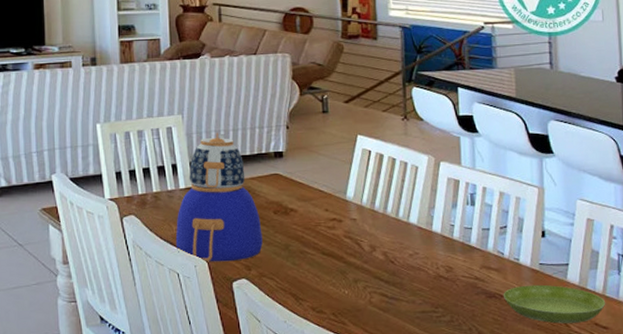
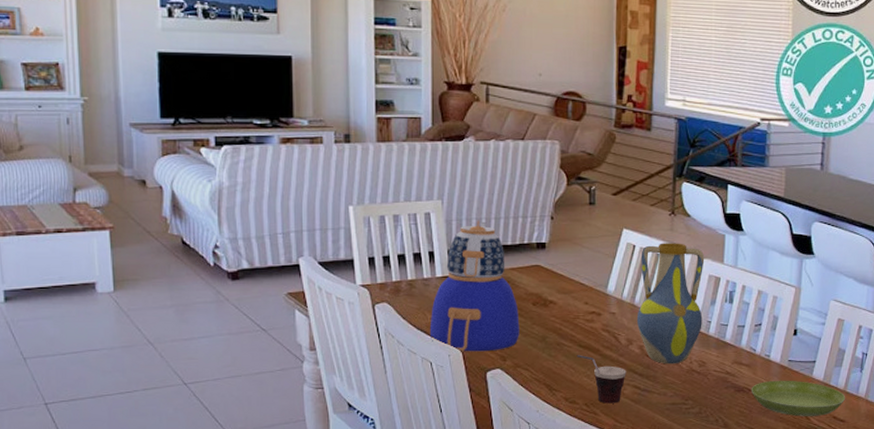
cup: none [321,262,372,313] -> present [576,354,627,404]
vase: none [377,147,446,271] -> present [636,243,705,364]

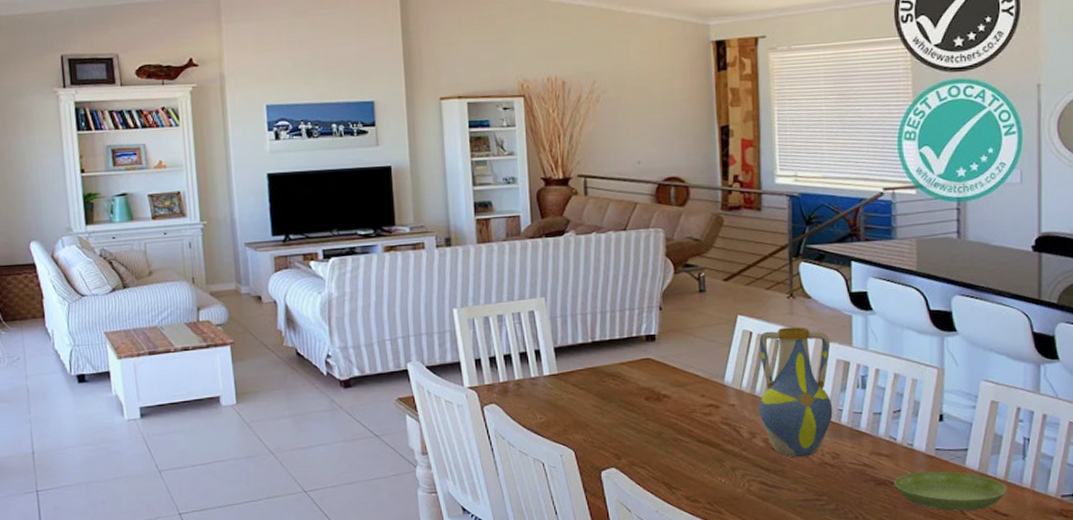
teapot: present [429,220,520,352] -> none [540,315,633,452]
cup: present [576,354,627,404] -> none [696,450,751,502]

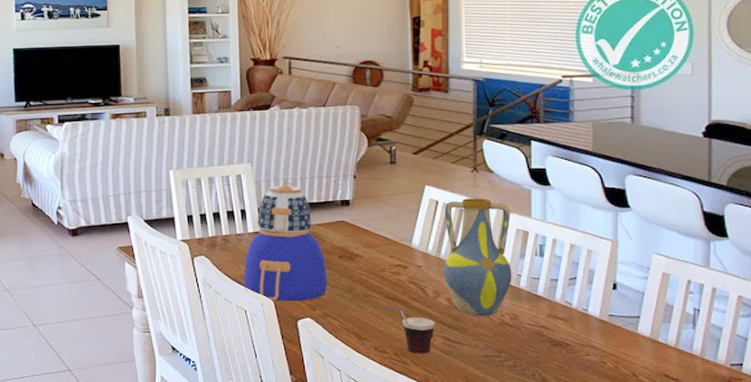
teapot: none [540,315,633,452] -> present [243,180,328,302]
cup: none [696,450,751,502] -> present [384,305,435,354]
saucer: present [893,471,1007,511] -> none [569,335,678,374]

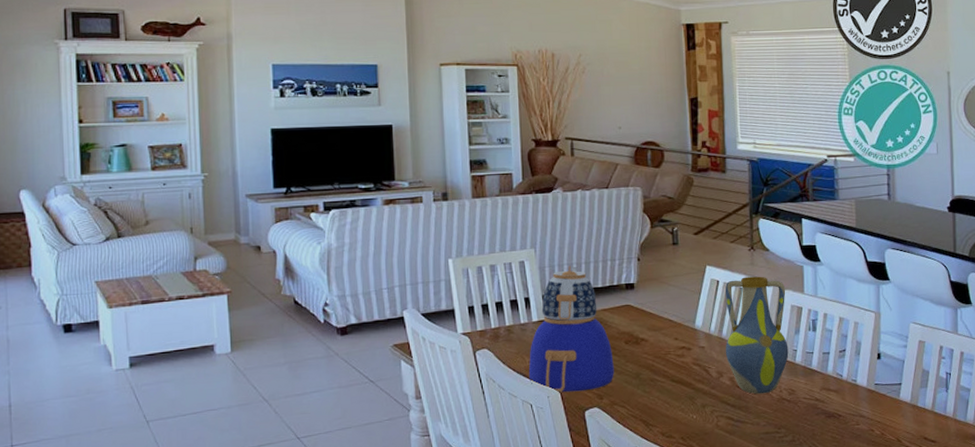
cup: present [384,305,435,354] -> none [670,389,719,436]

